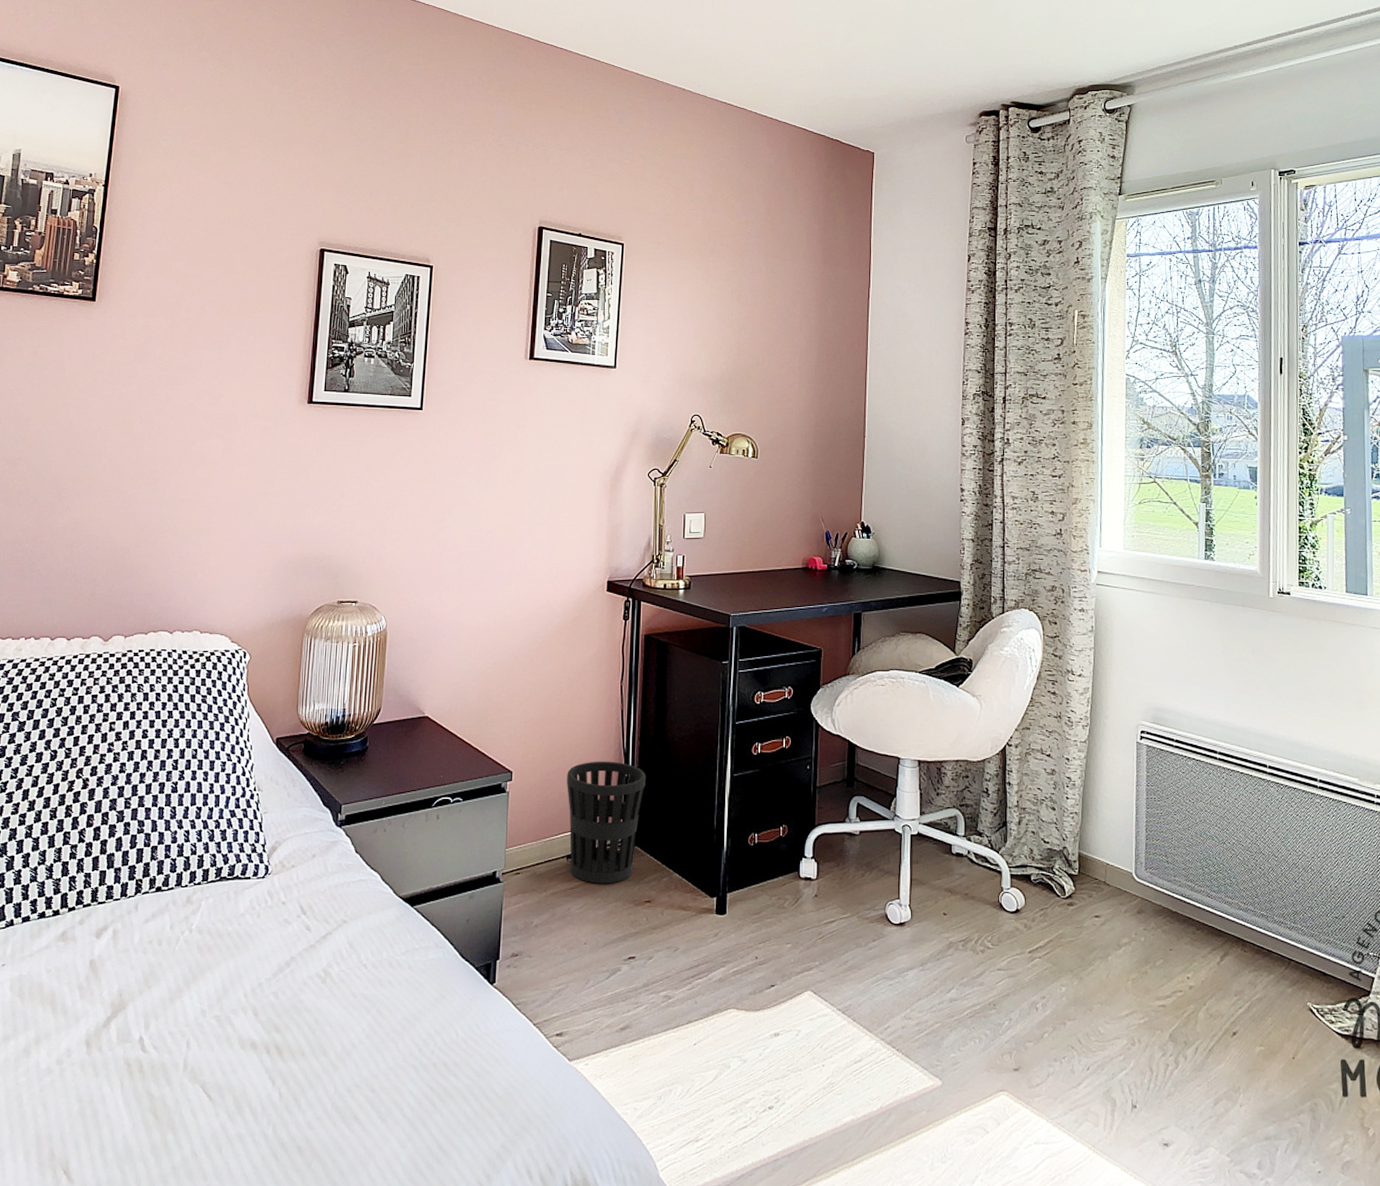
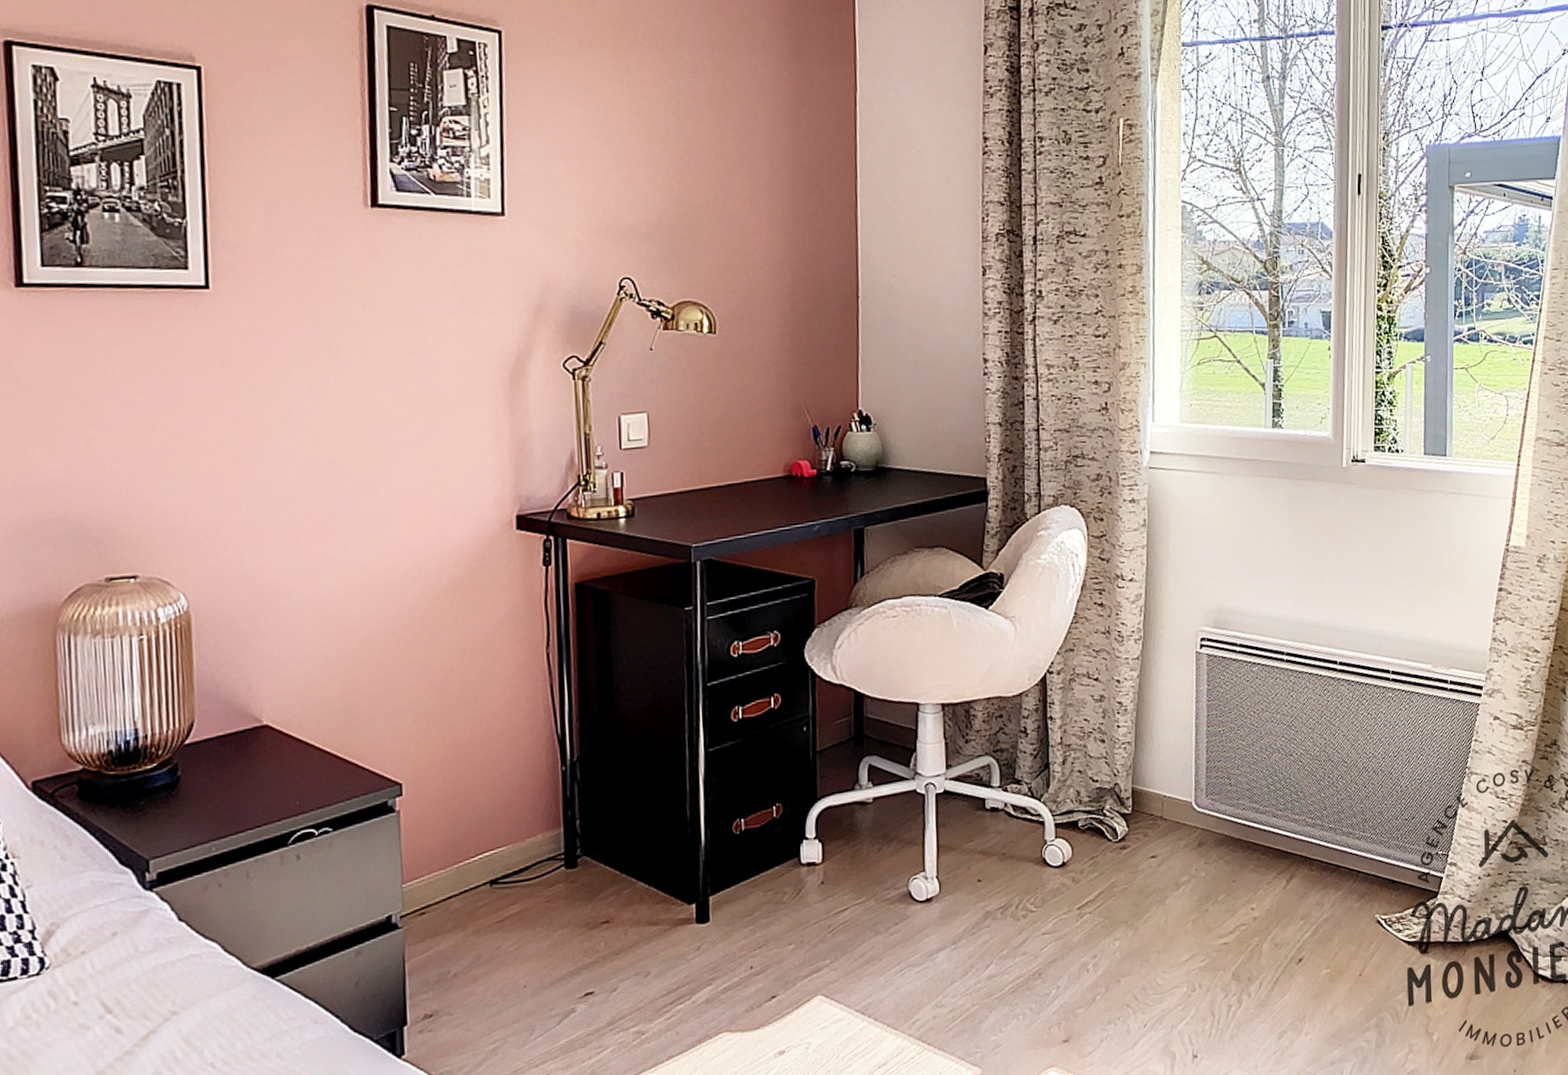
wastebasket: present [567,761,647,884] -> none [480,752,592,911]

